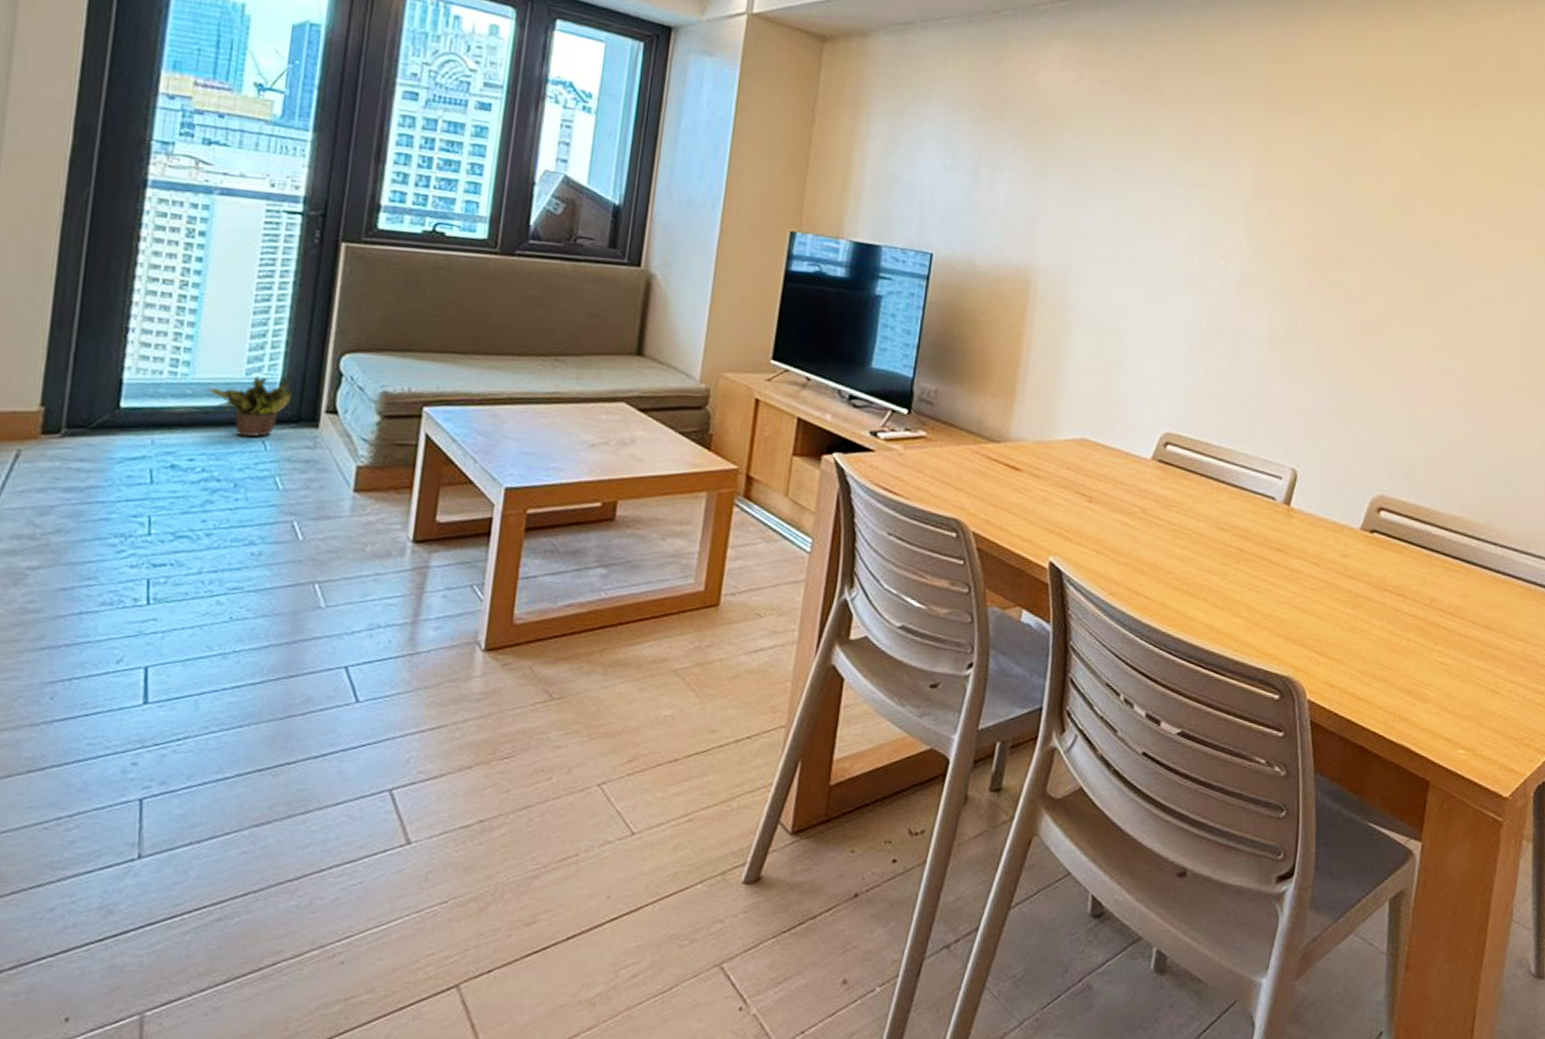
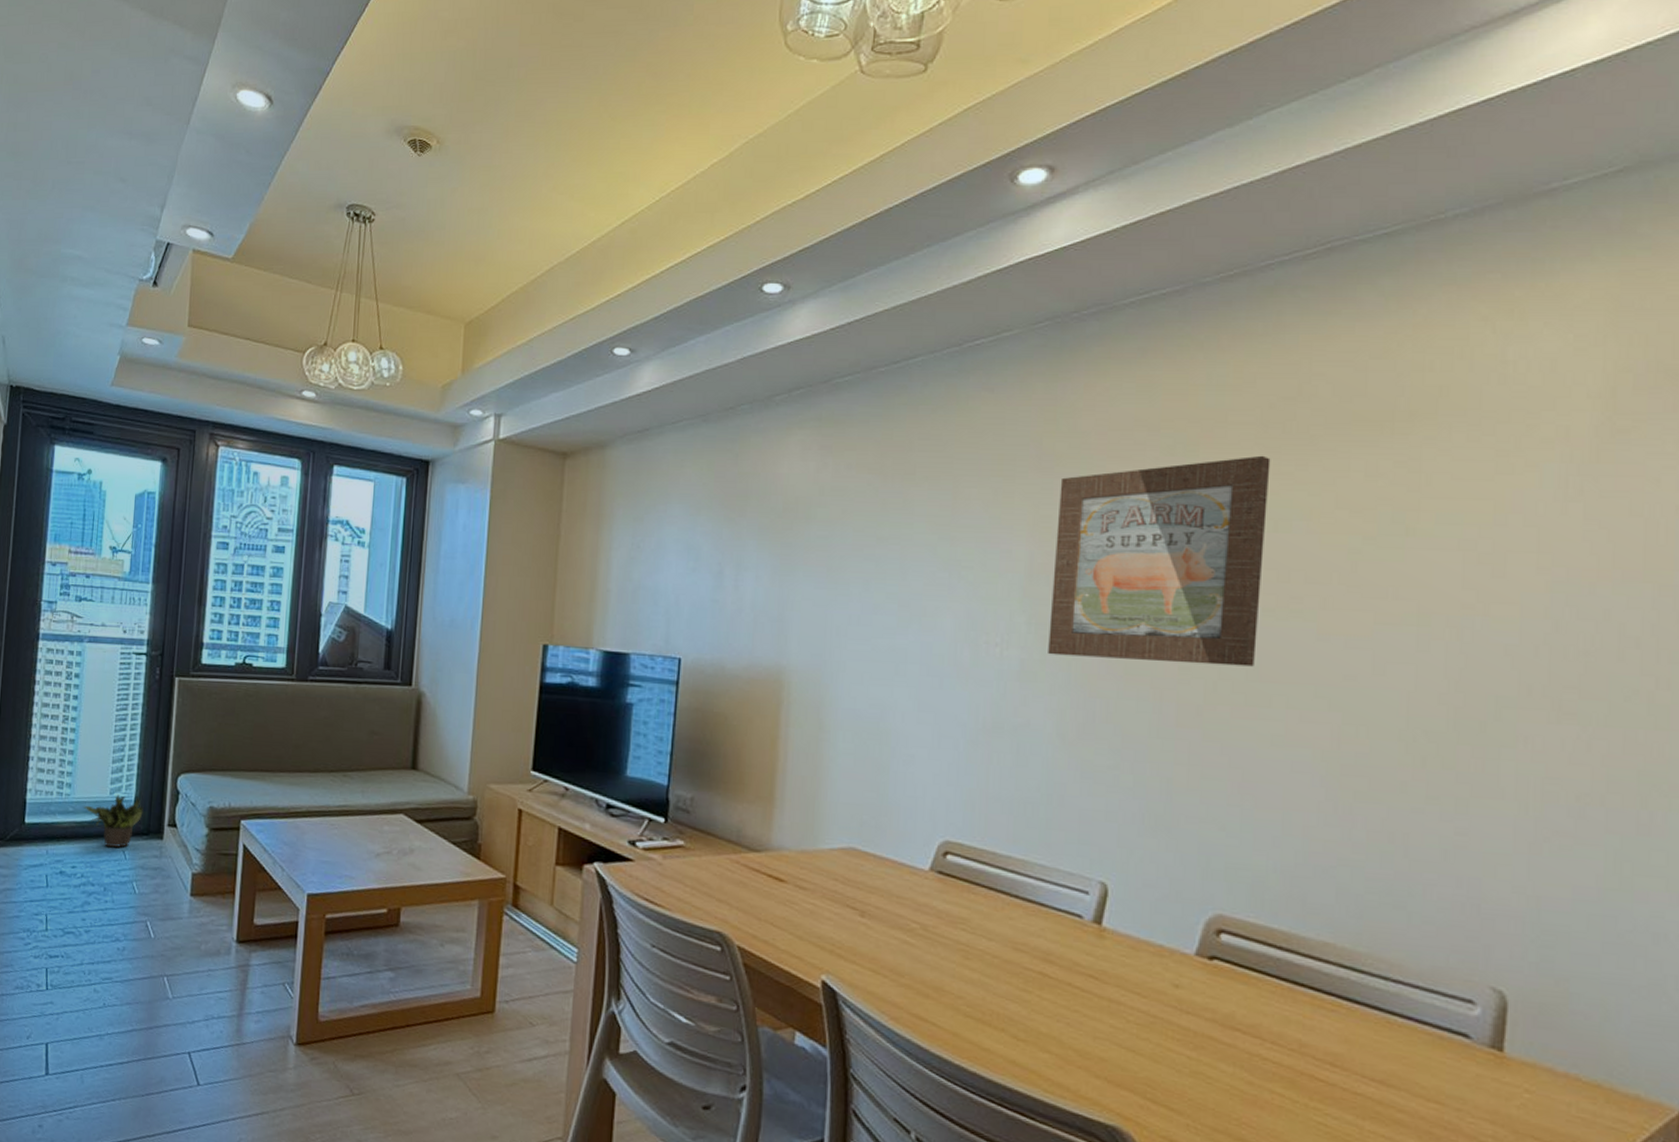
wall art: none [1263,109,1447,288] -> present [1048,455,1271,667]

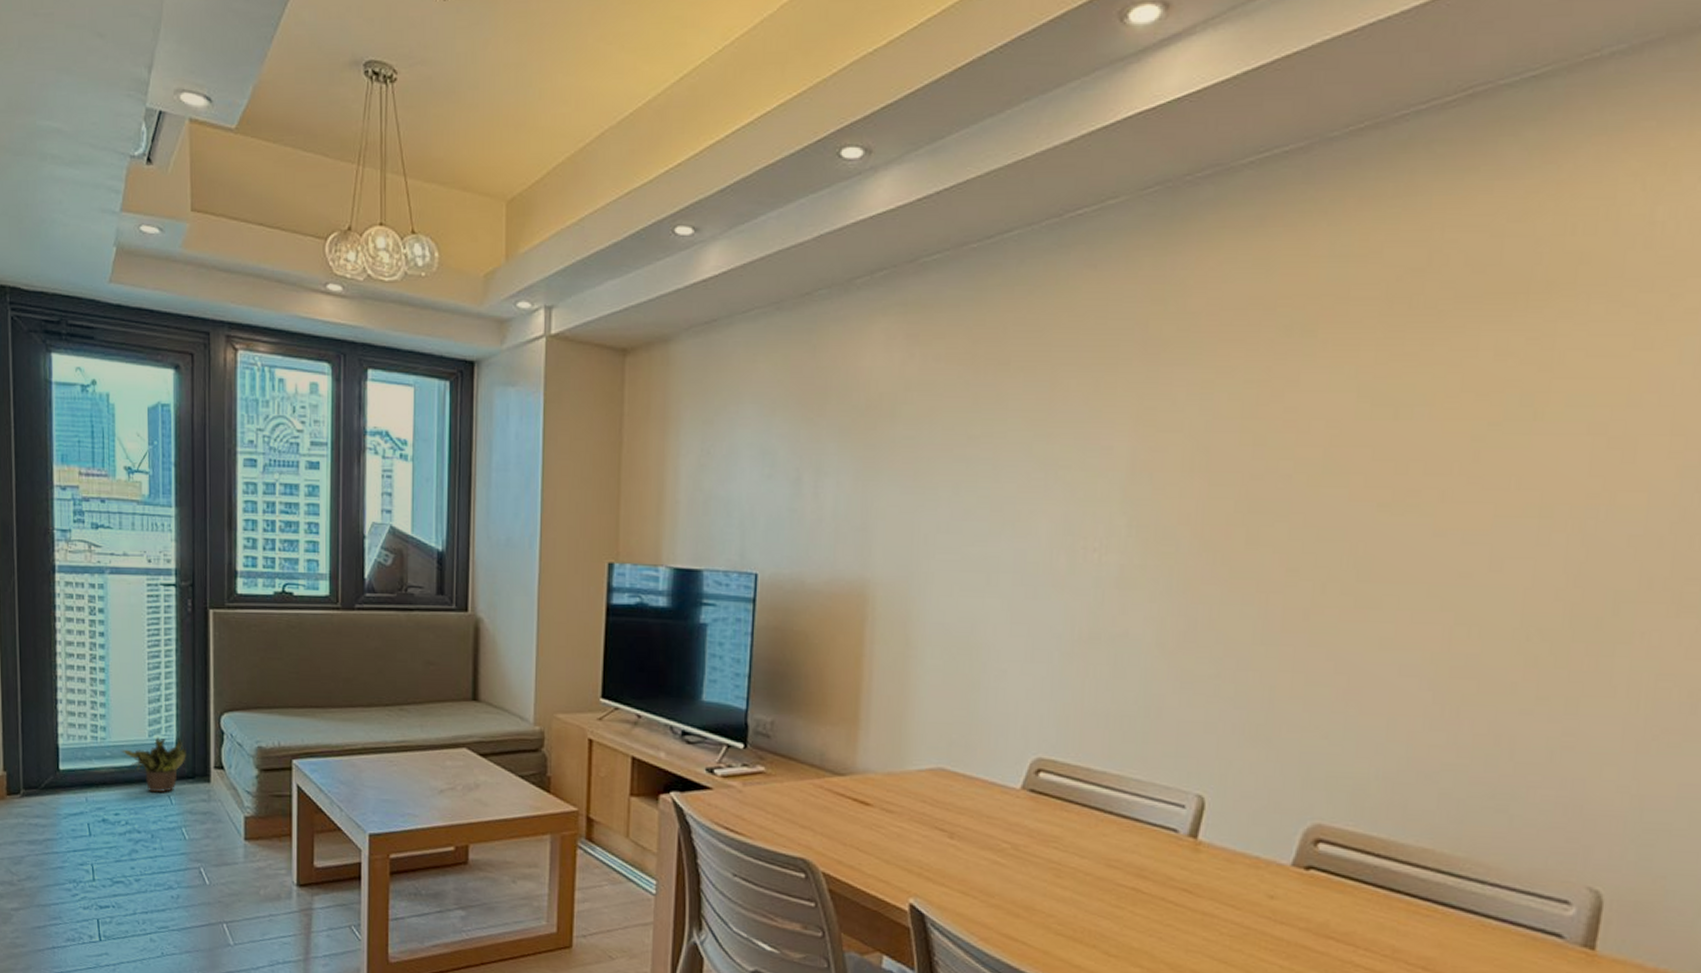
wall art: present [1048,455,1271,667] -> none [1149,334,1394,566]

